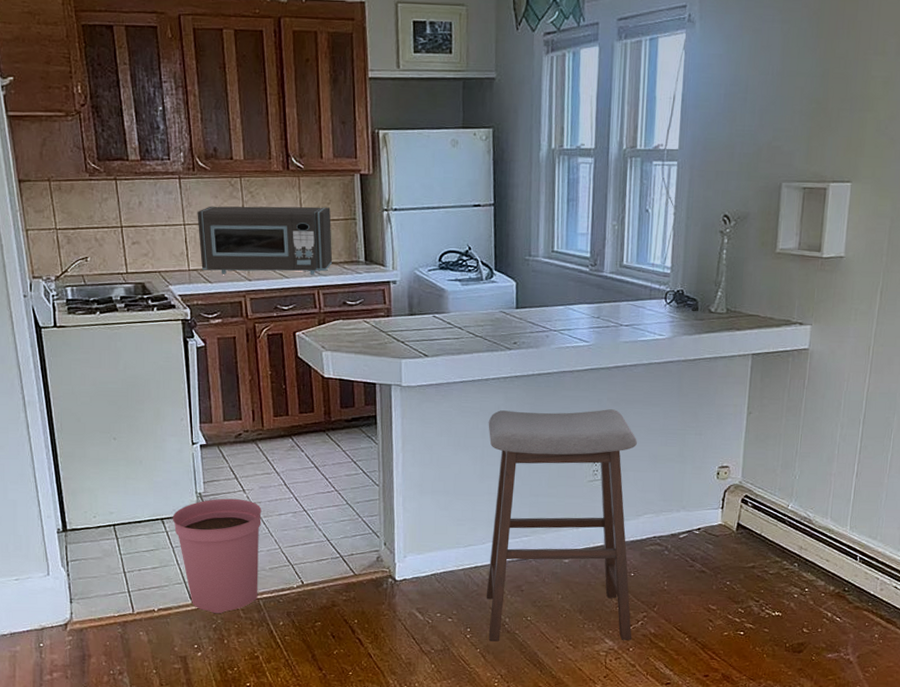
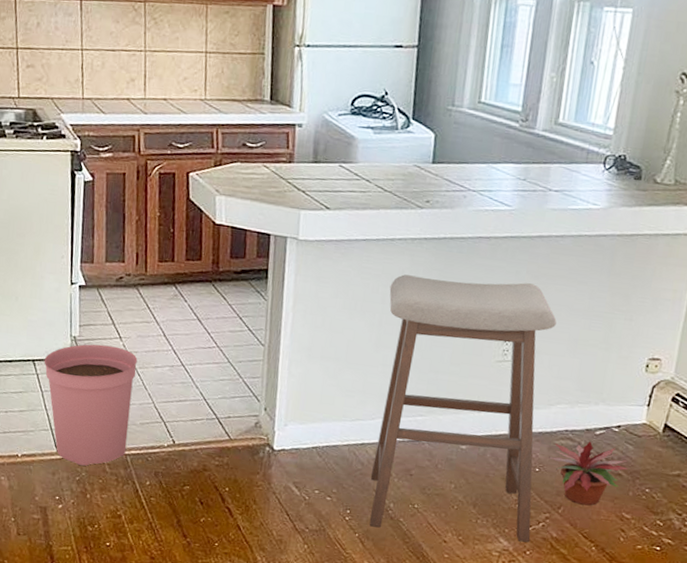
microwave: present [197,206,333,275] -> none [95,31,238,112]
potted plant: none [641,544,711,602] -> present [549,441,629,506]

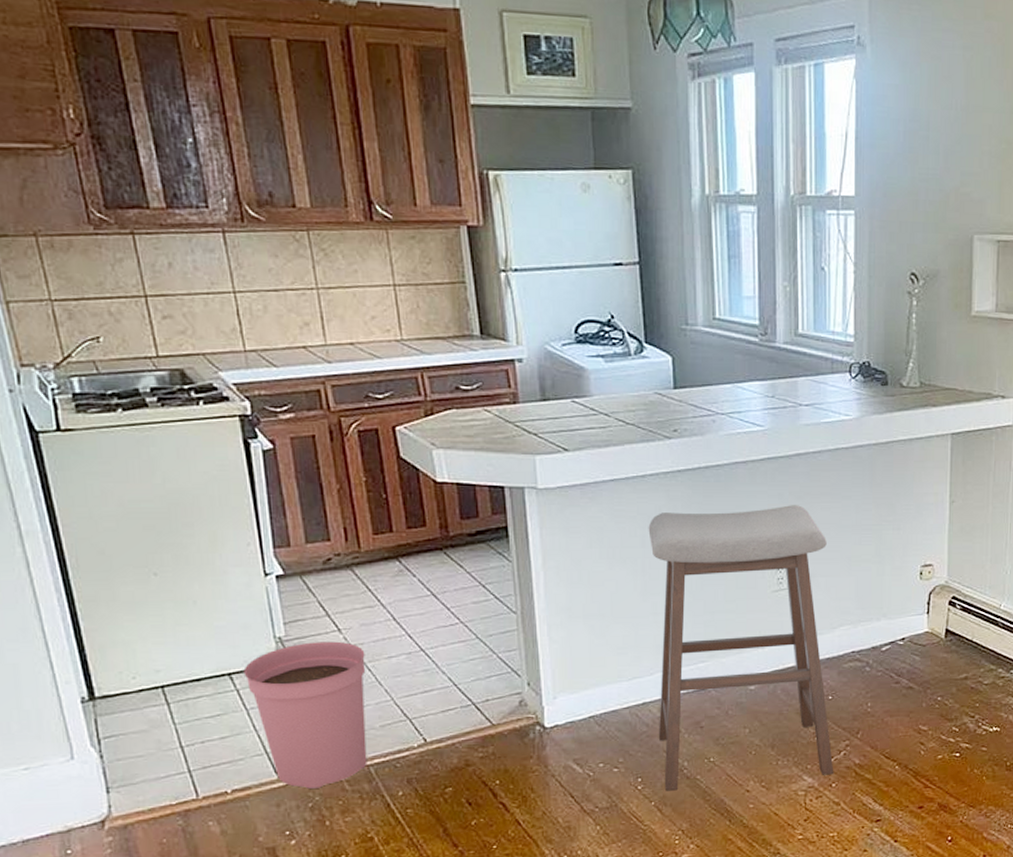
potted plant: present [549,441,629,506] -> none [840,658,919,725]

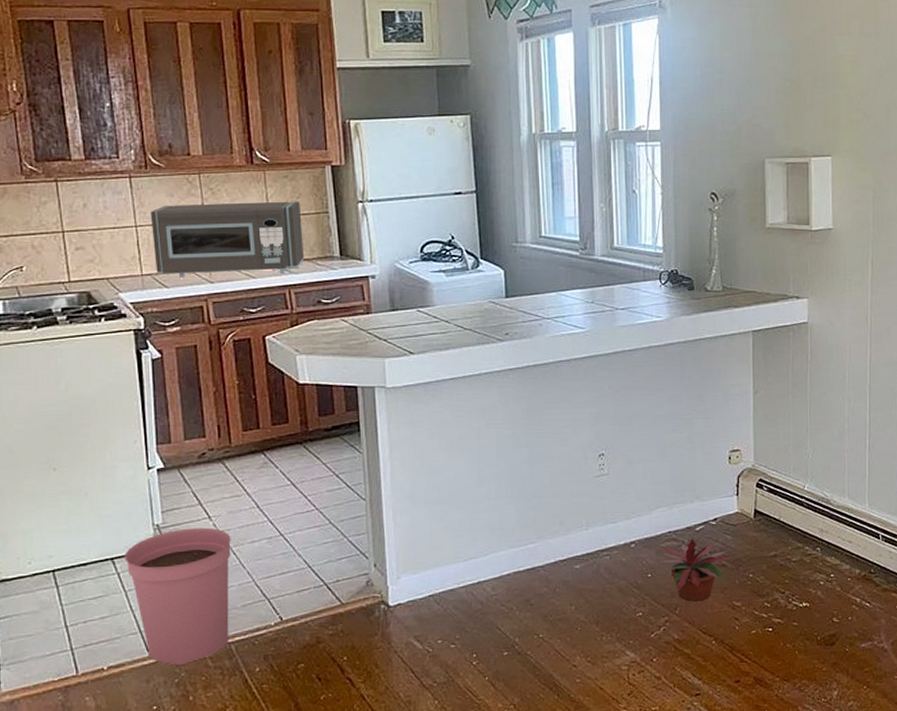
microwave: none [251,267,439,356] -> present [150,201,305,278]
bar stool: present [648,505,834,791] -> none [483,398,655,666]
potted plant: none [840,658,919,725] -> present [658,538,731,602]

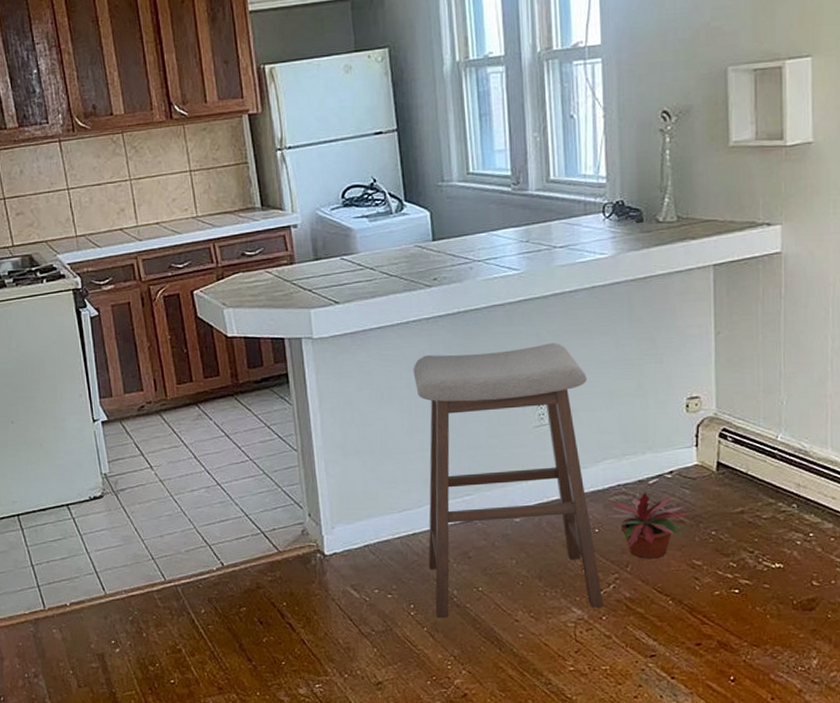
plant pot: present [124,527,231,665] -> none [78,477,175,604]
microwave: present [150,201,305,278] -> none [80,153,227,237]
bar stool: none [483,398,655,666] -> present [413,343,604,618]

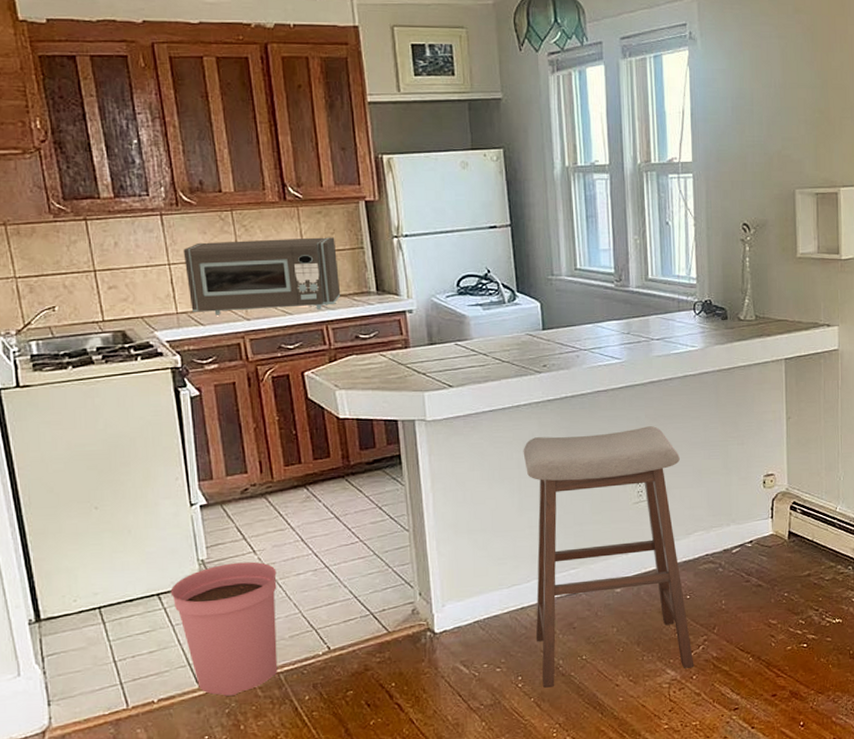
plant pot: none [78,477,175,604] -> present [170,561,278,696]
microwave: none [80,153,227,237] -> present [183,237,341,315]
potted plant: present [606,492,690,559] -> none [696,560,767,621]

